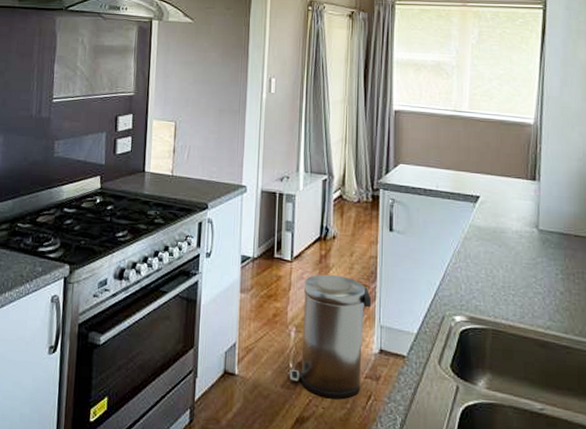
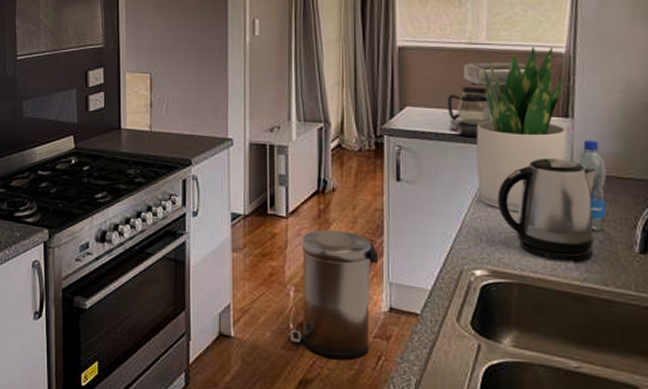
coffee maker: none [435,128,502,194] -> present [447,63,527,137]
planter: none [459,117,535,264] -> present [476,47,567,212]
kettle: none [476,215,558,311] -> present [497,157,597,262]
bottle: none [541,201,567,283] -> present [576,139,607,231]

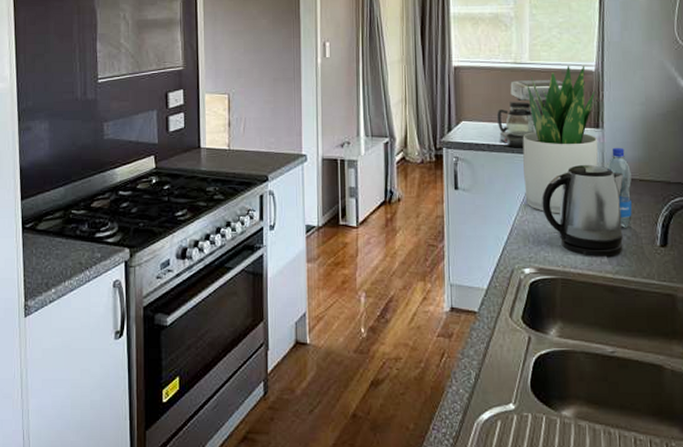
pedal bin: present [290,229,378,361] -> none [361,237,439,360]

